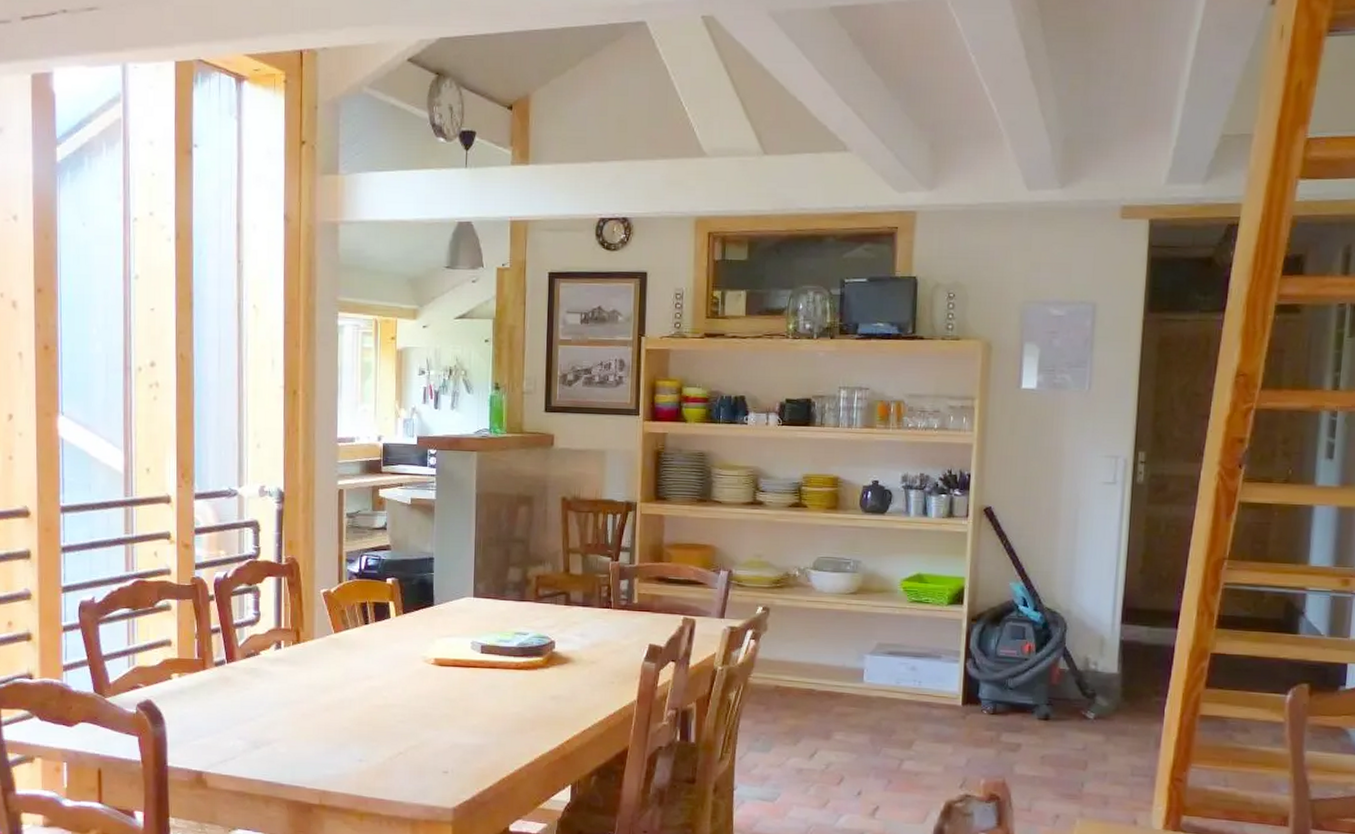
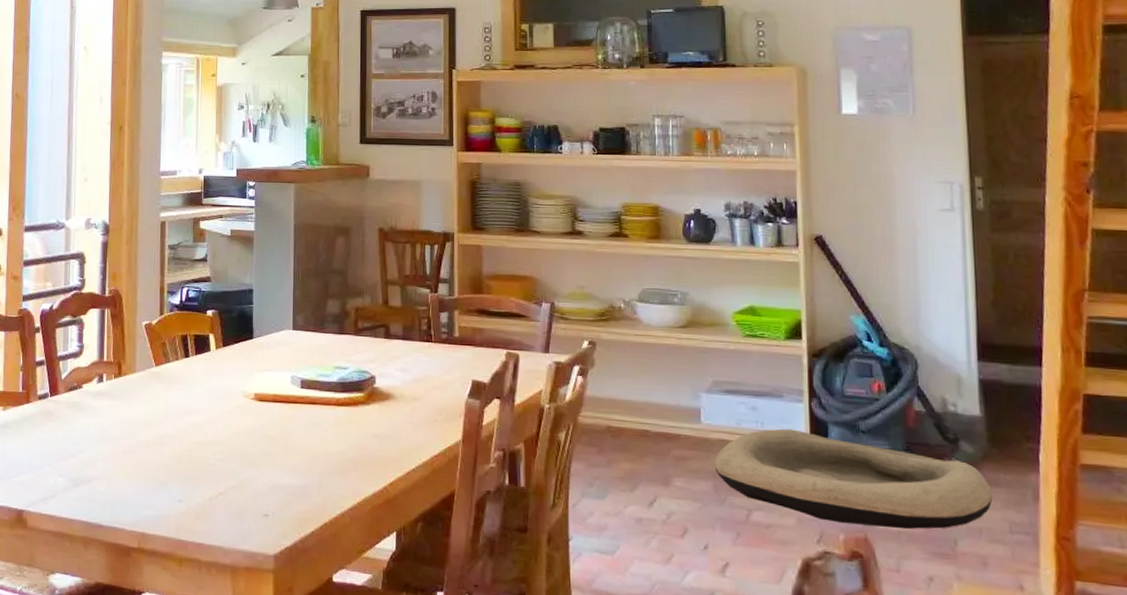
dog bed: none [873,686,1119,774] -> present [715,428,992,529]

